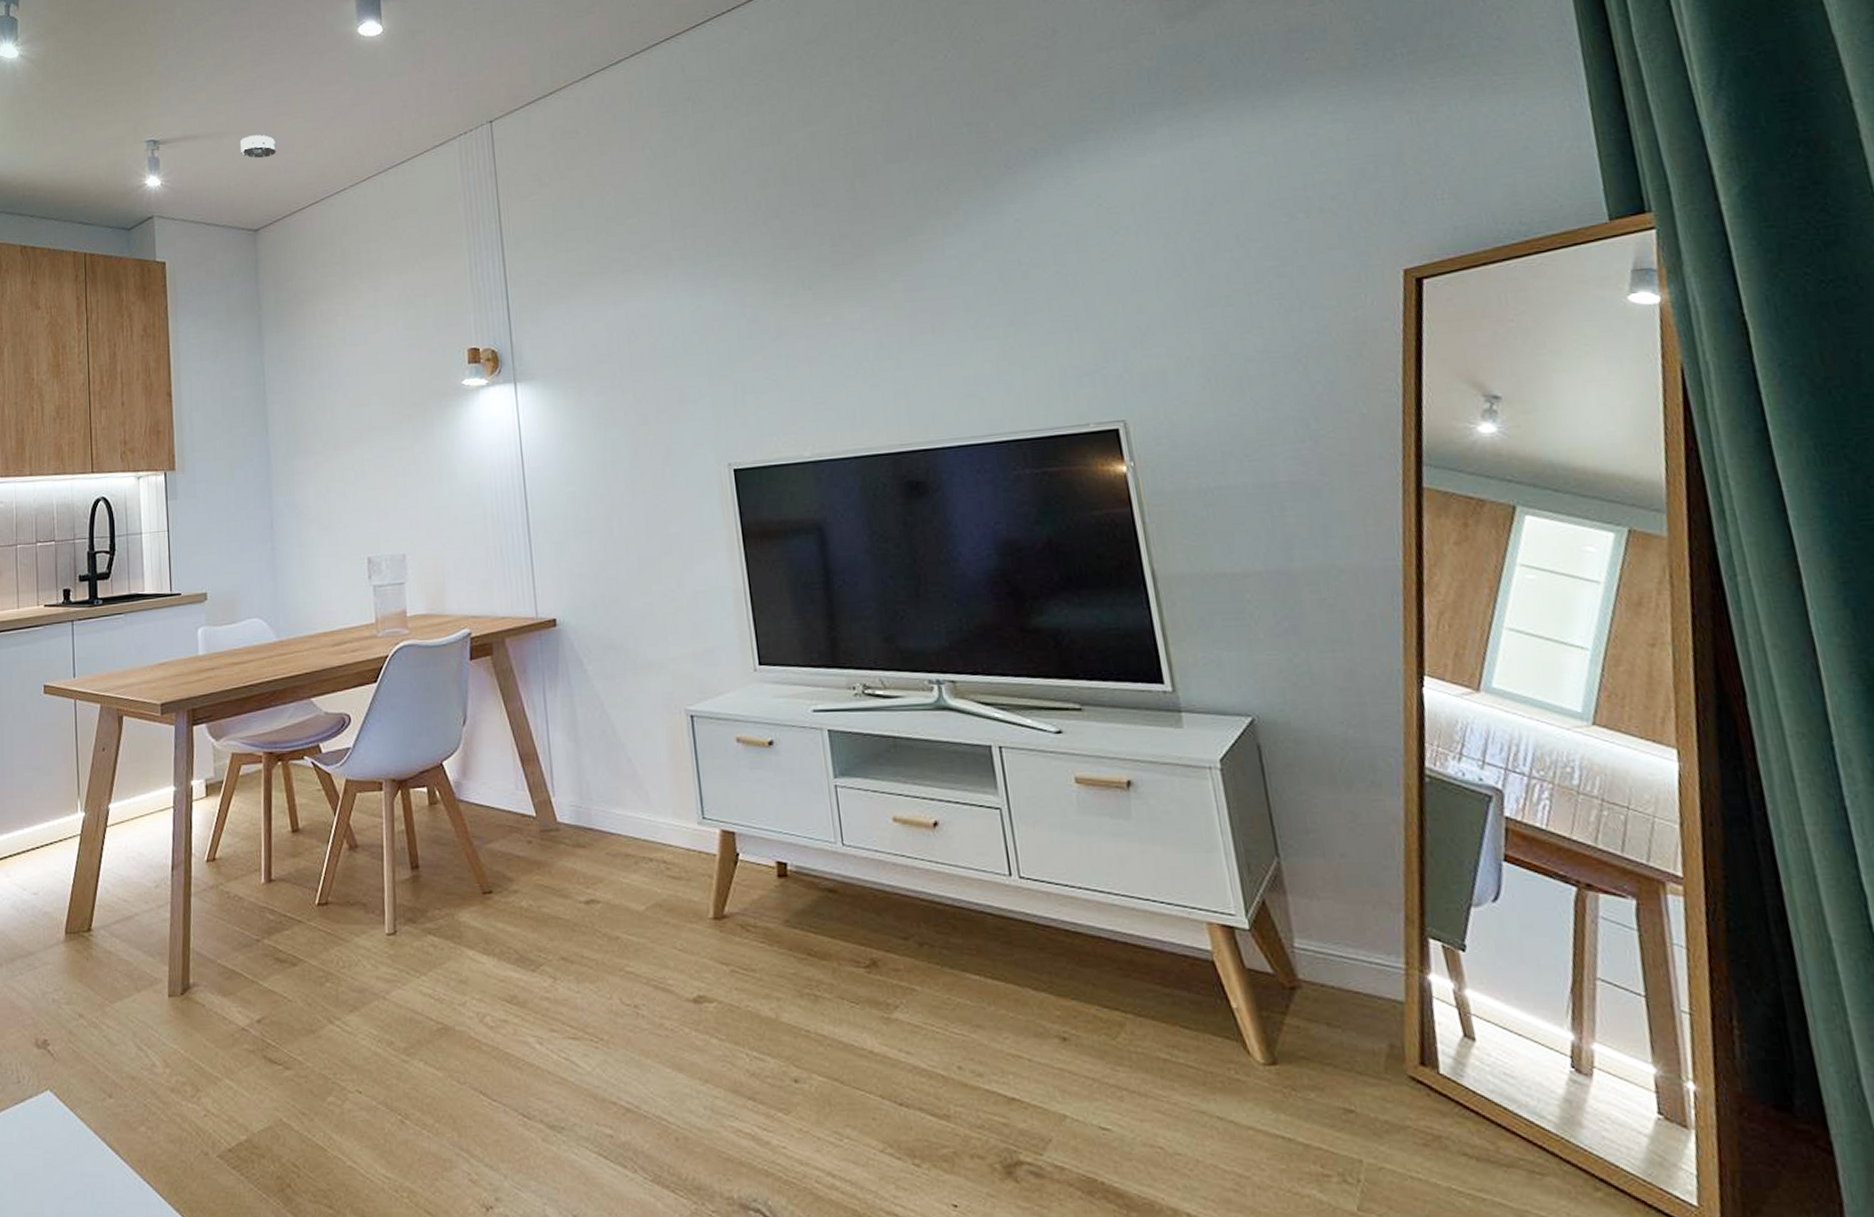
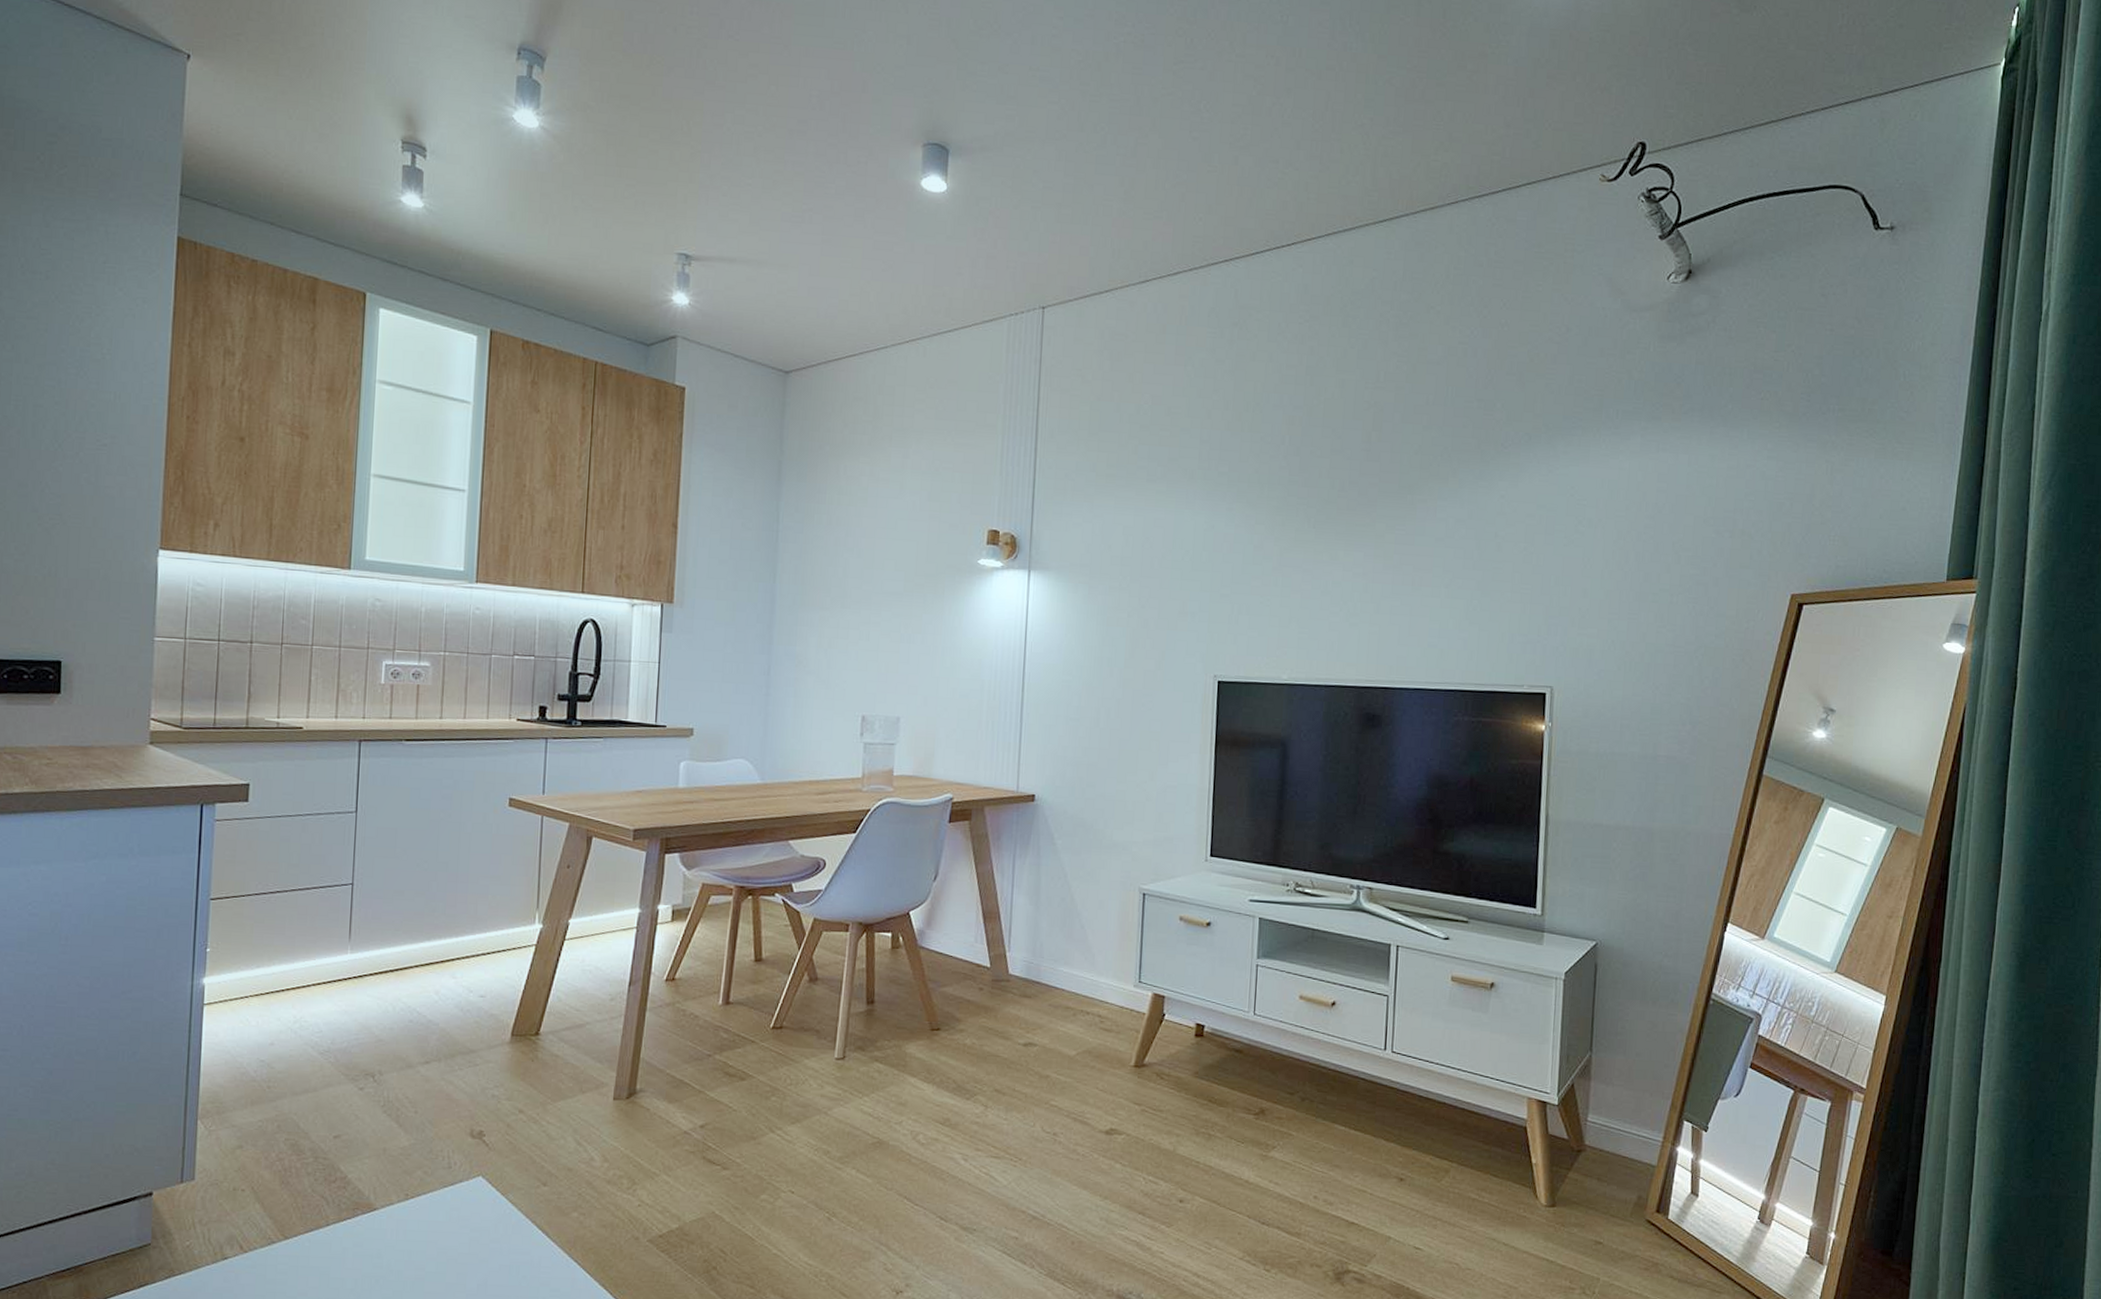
smoke detector: present [239,134,276,159] -> none [780,271,819,298]

